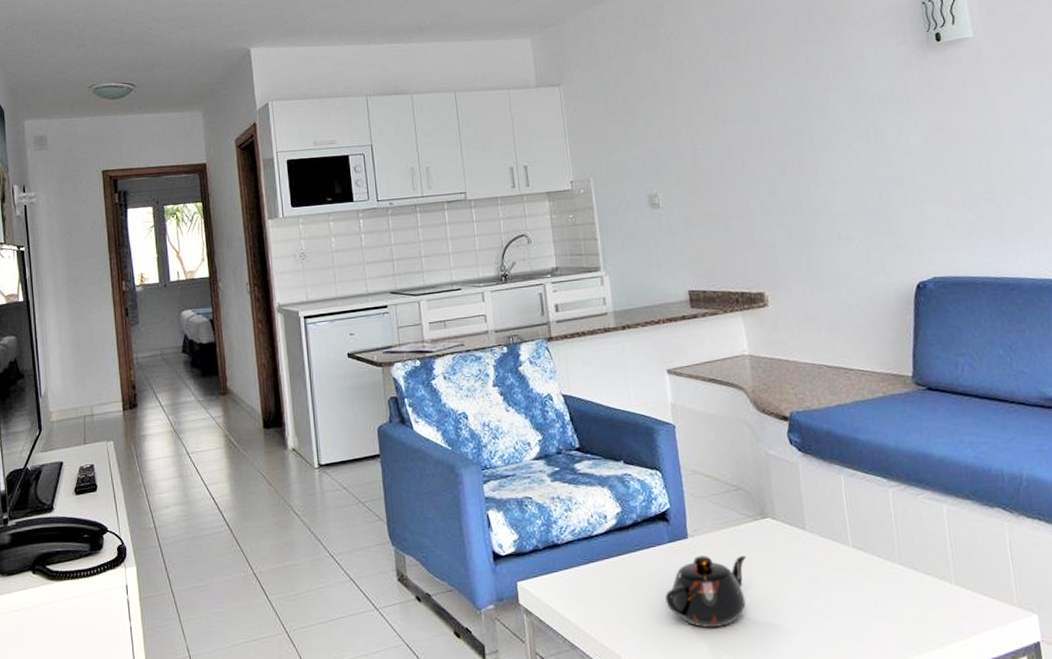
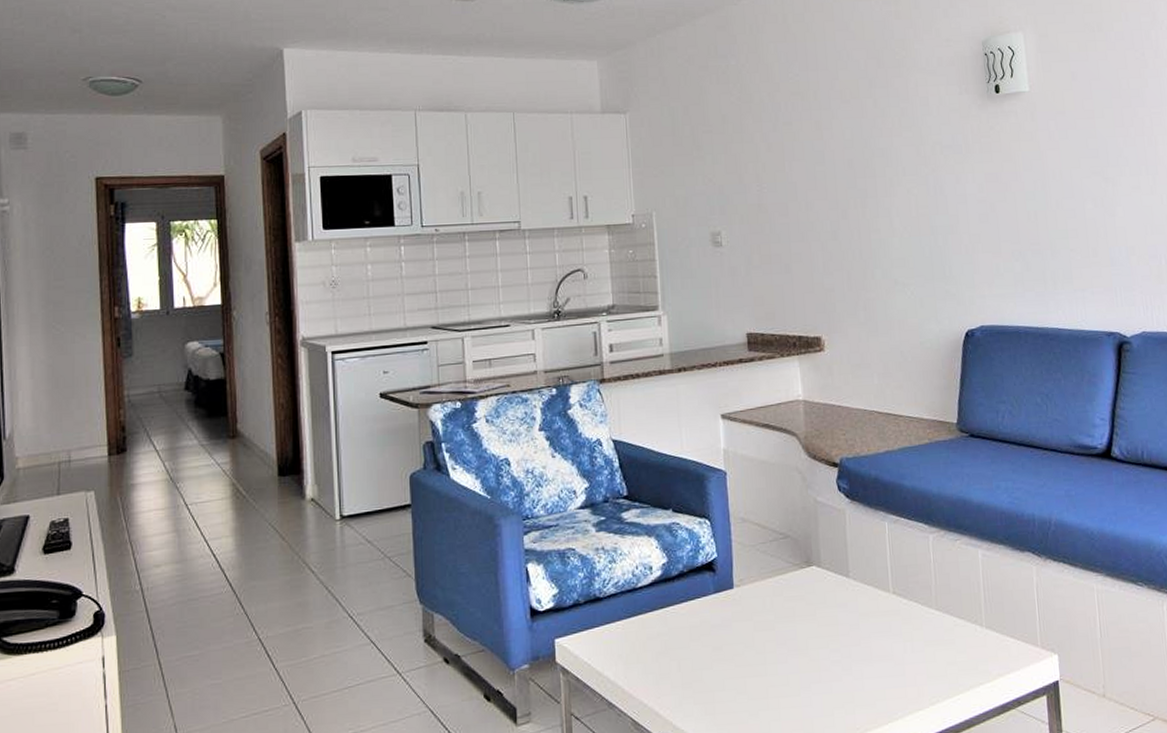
teapot: present [665,555,747,628] -> none [708,604,791,680]

